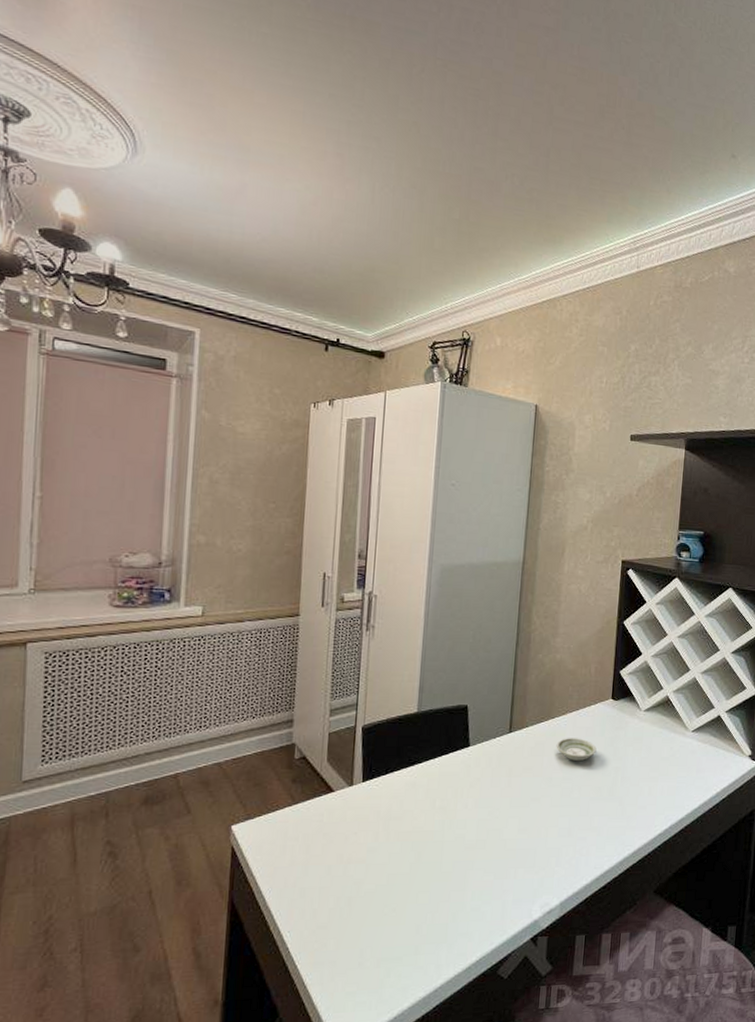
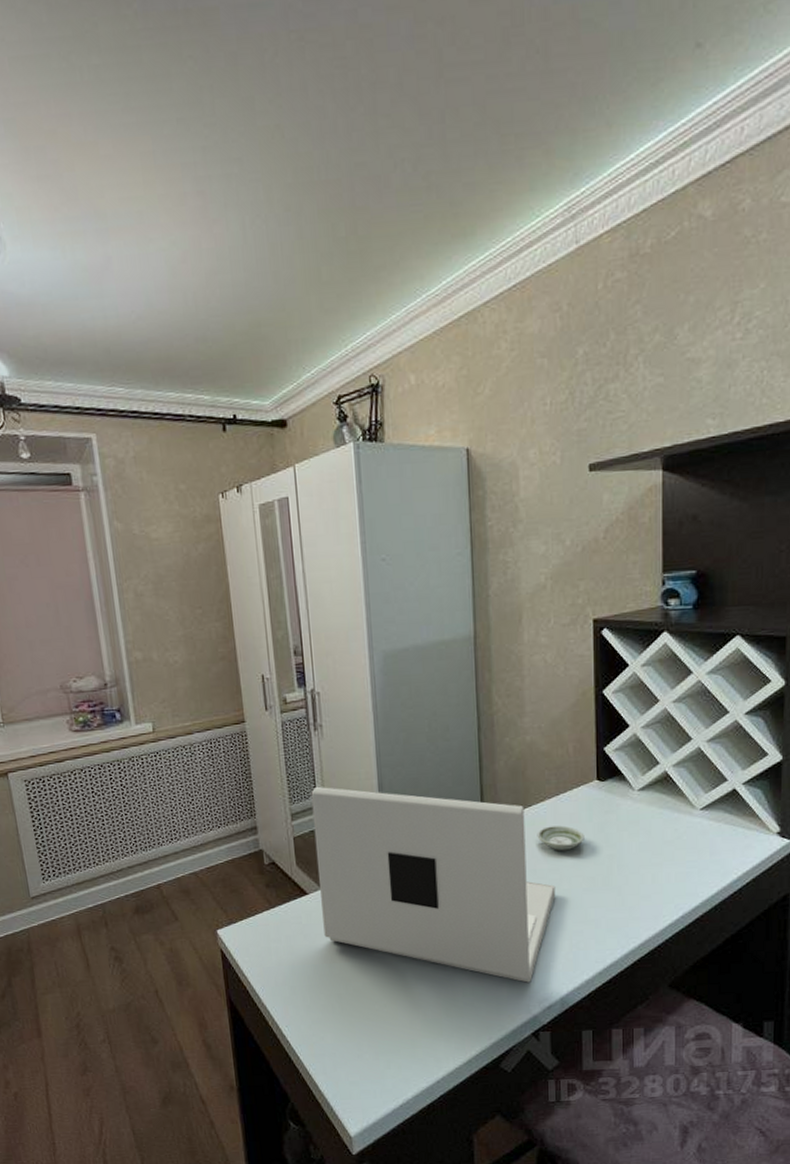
laptop: none [344,684,567,887] -> present [311,786,556,983]

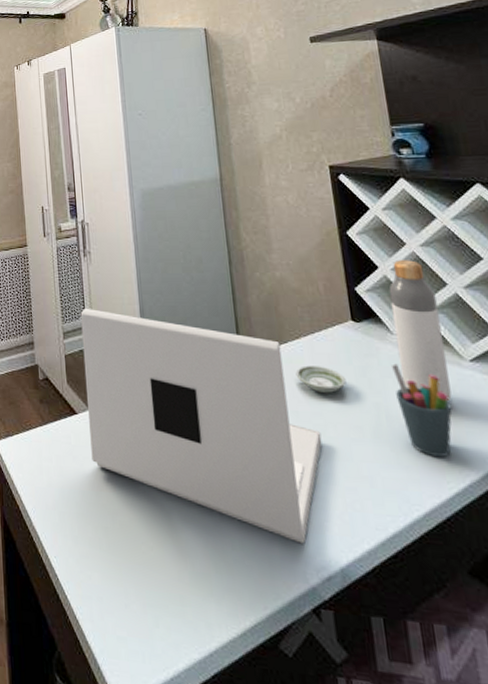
pen holder: none [629,817,677,896] -> present [392,363,452,457]
bottle: none [636,717,679,848] -> present [389,260,452,402]

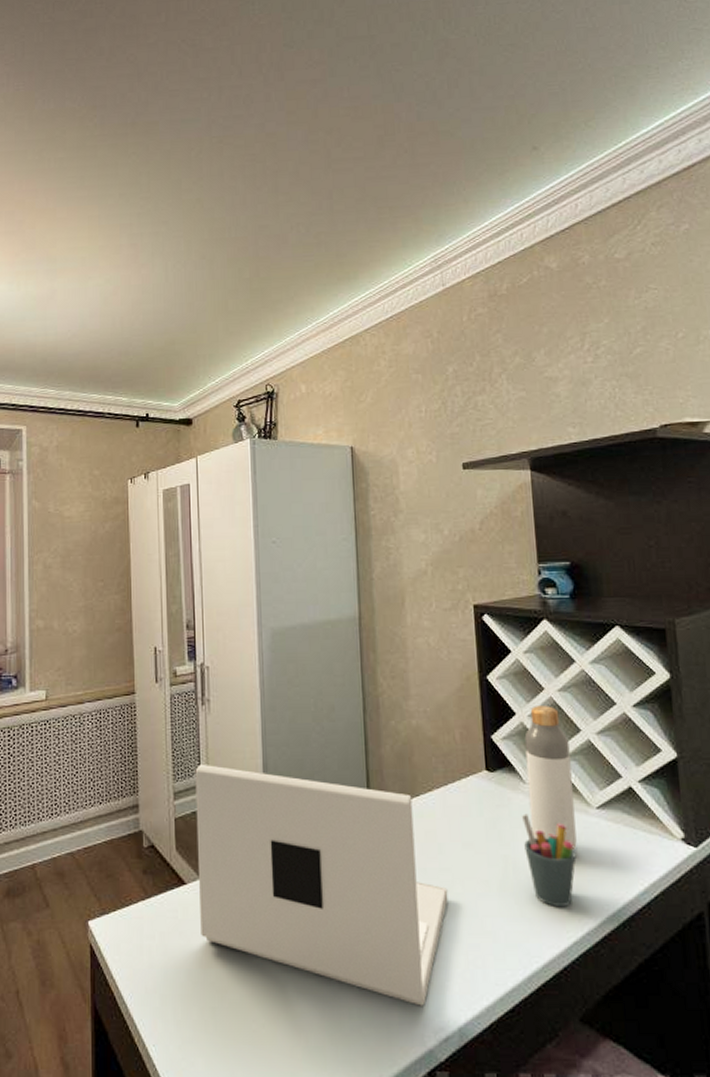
saucer: present [295,365,346,394] -> none [426,819,476,849]

